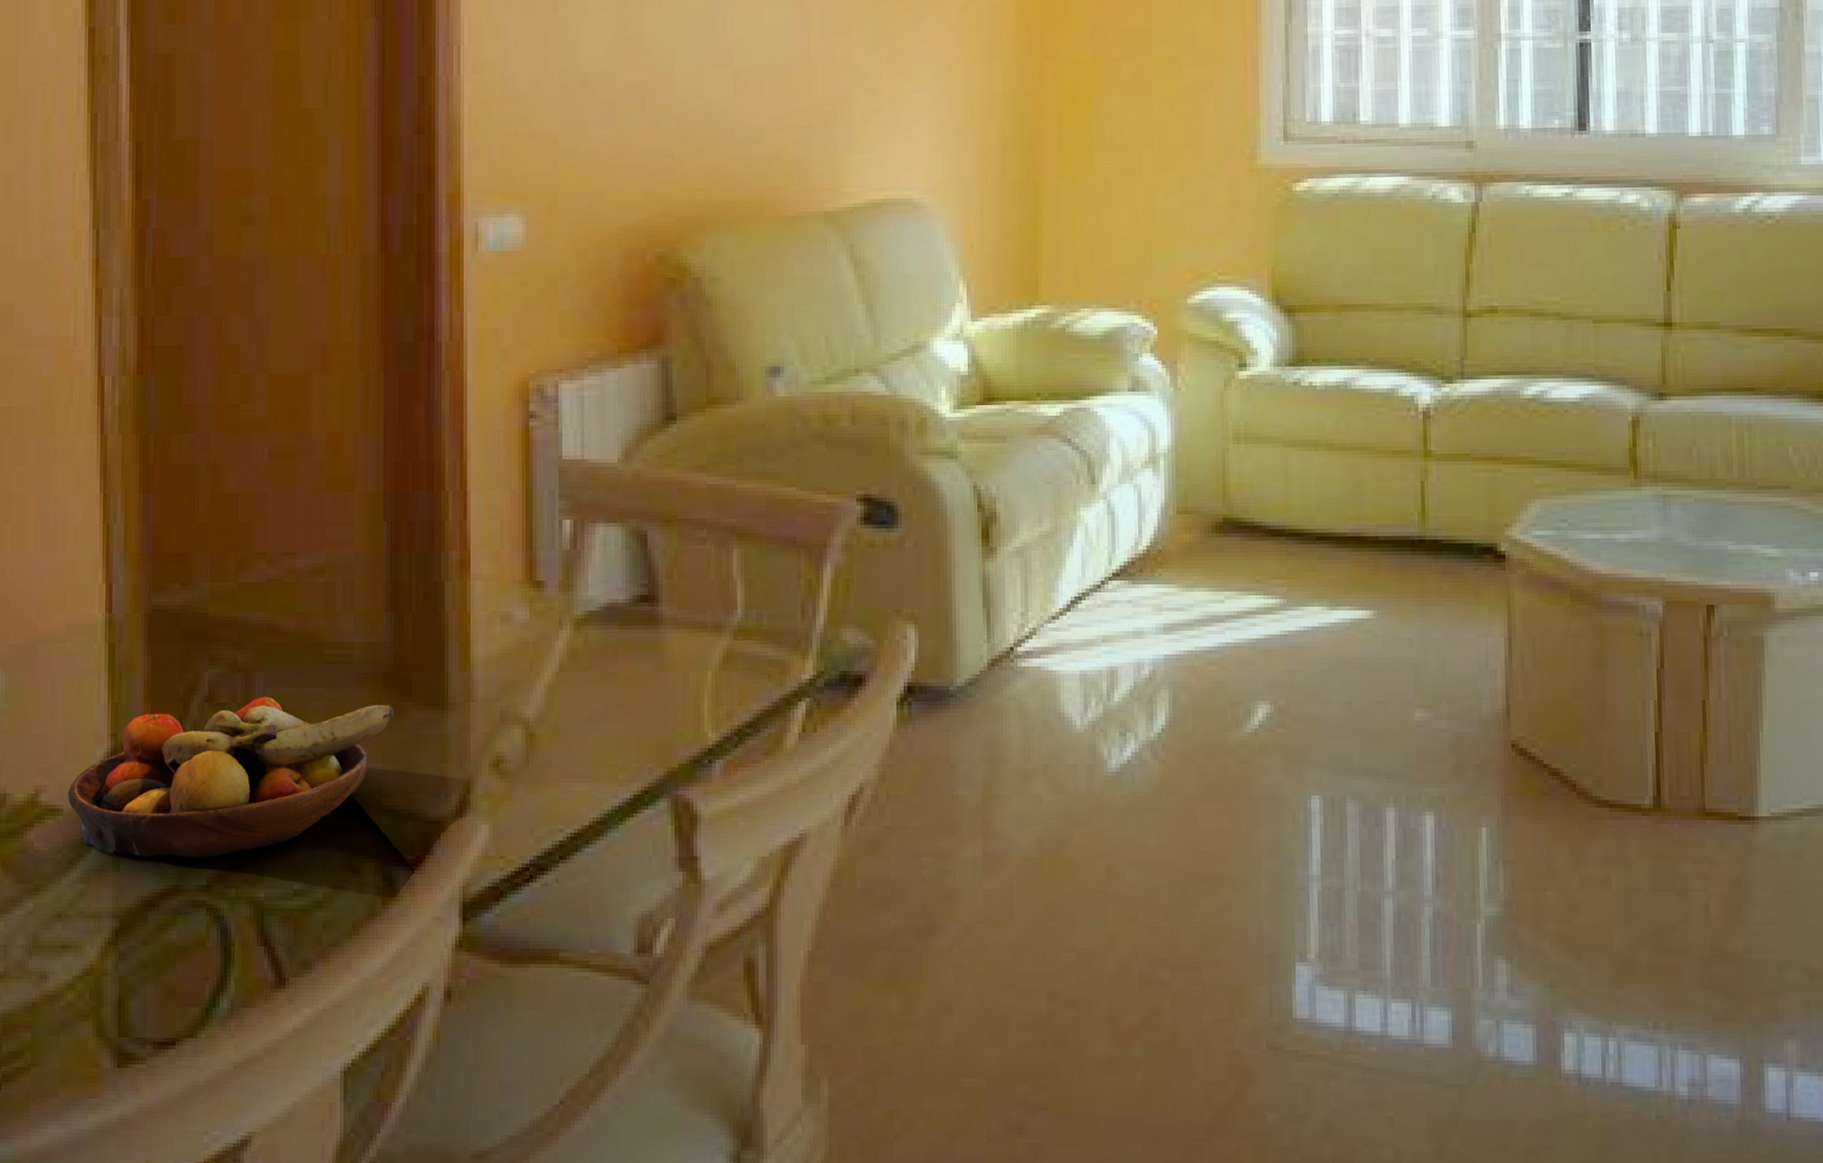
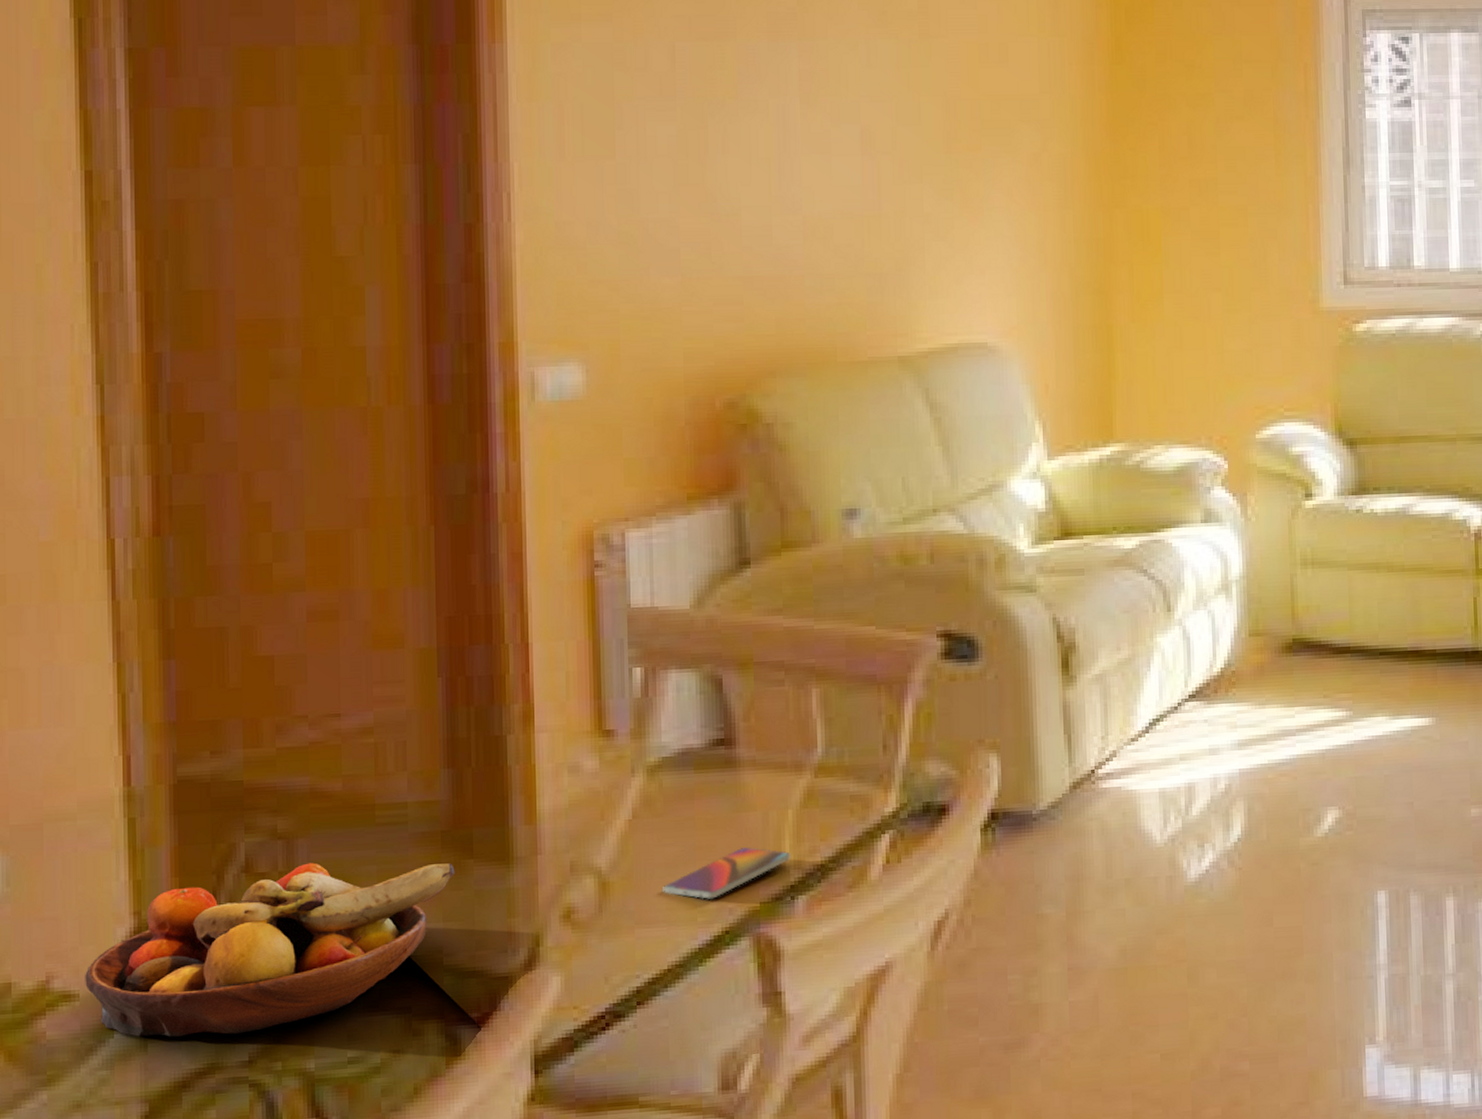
smartphone: none [586,707,709,757] -> present [663,847,791,899]

